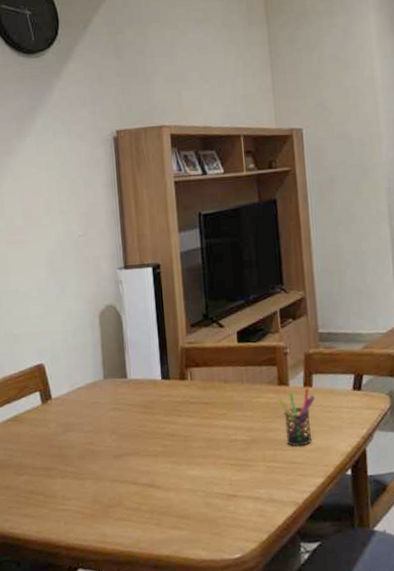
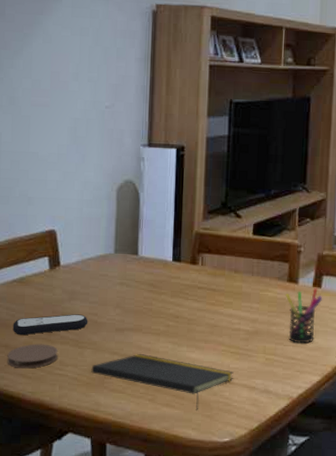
coaster: none [9,480,59,509] -> present [7,344,58,369]
remote control: none [11,445,86,475] -> present [12,314,88,336]
notepad: none [94,478,237,529] -> present [91,354,234,410]

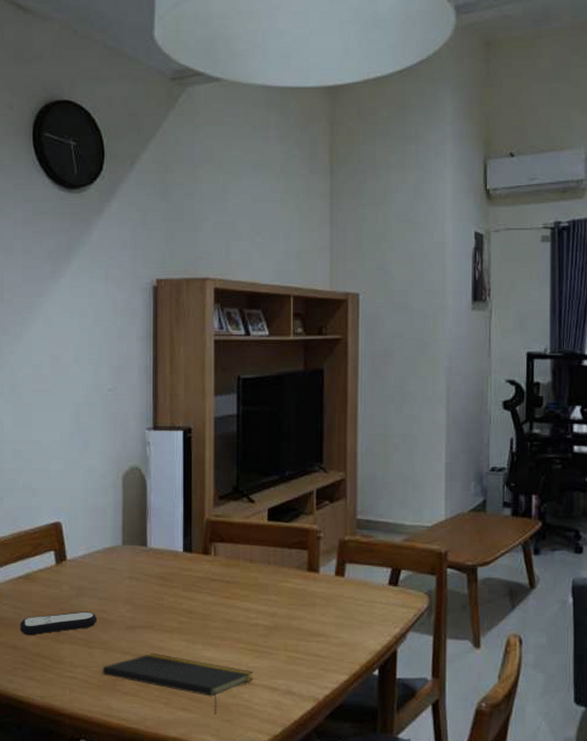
coaster: present [7,344,58,369] -> none [15,644,67,671]
pen holder: present [285,287,323,344] -> none [305,576,347,639]

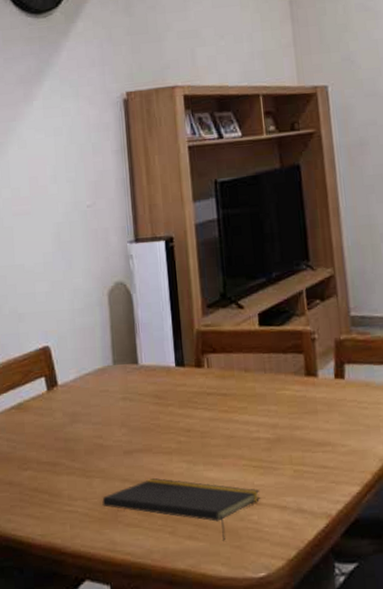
remote control: present [20,611,97,636] -> none [14,438,94,470]

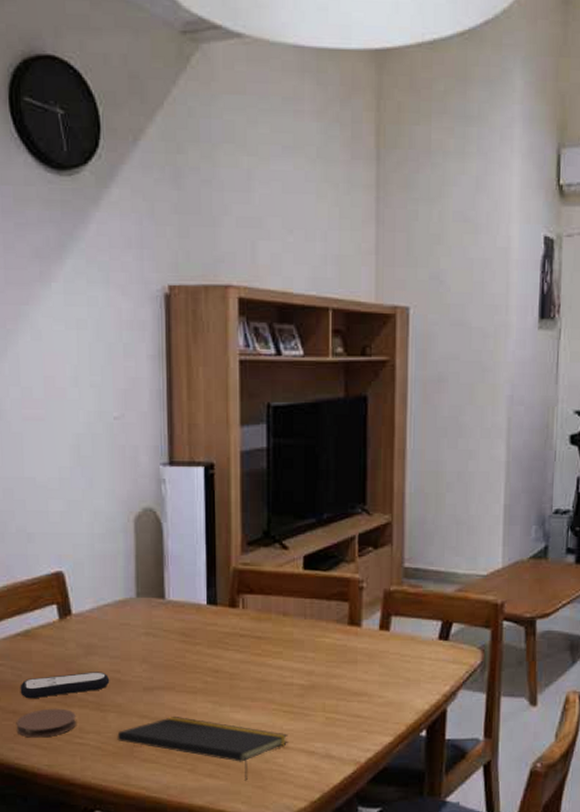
coaster: none [12,476,65,508] -> present [16,708,76,738]
remote control: none [14,438,94,470] -> present [20,672,110,699]

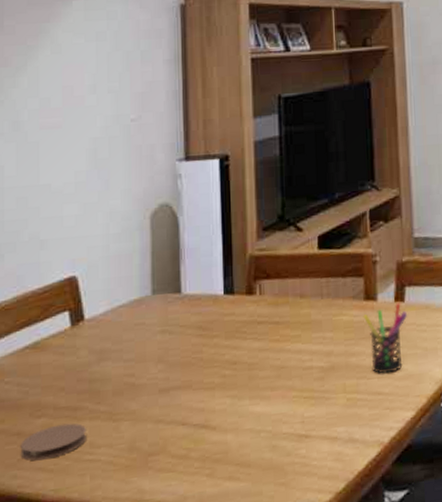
remote control: present [20,672,110,699] -> none [26,377,124,417]
notepad: present [117,717,288,781] -> none [130,417,310,479]
pen holder: none [346,630,392,698] -> present [363,302,408,374]

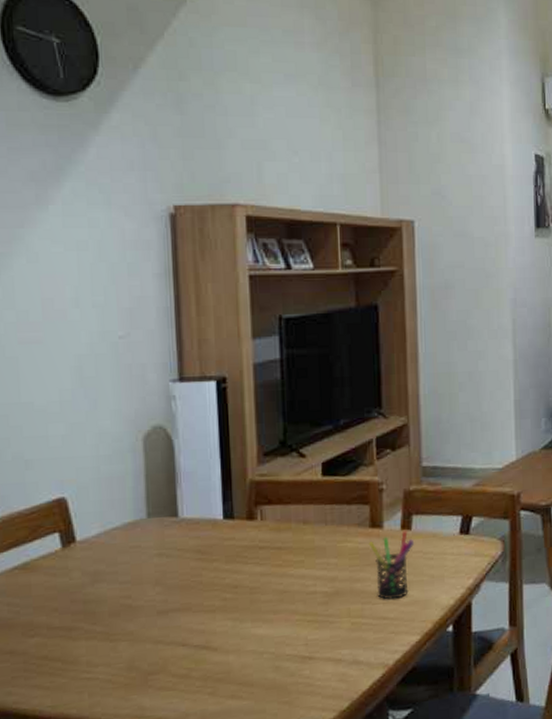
coaster: present [20,423,86,461] -> none [13,642,83,679]

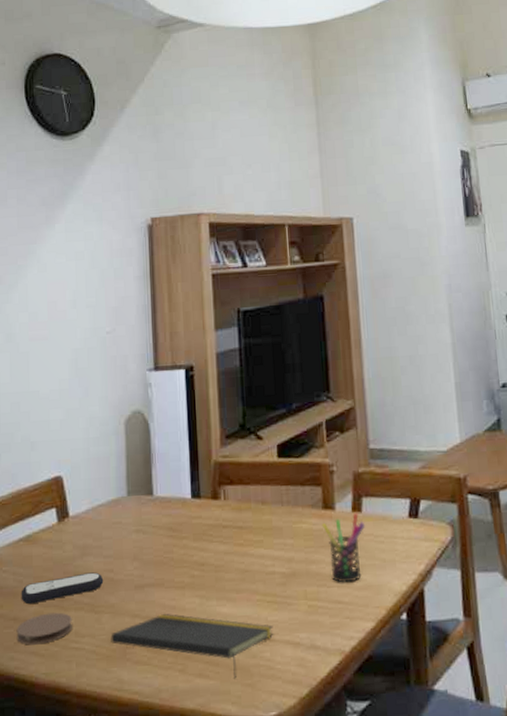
coaster: none [13,642,83,679] -> present [16,612,72,645]
remote control: none [18,599,120,637] -> present [21,572,104,605]
notepad: none [129,638,314,698] -> present [111,614,273,679]

